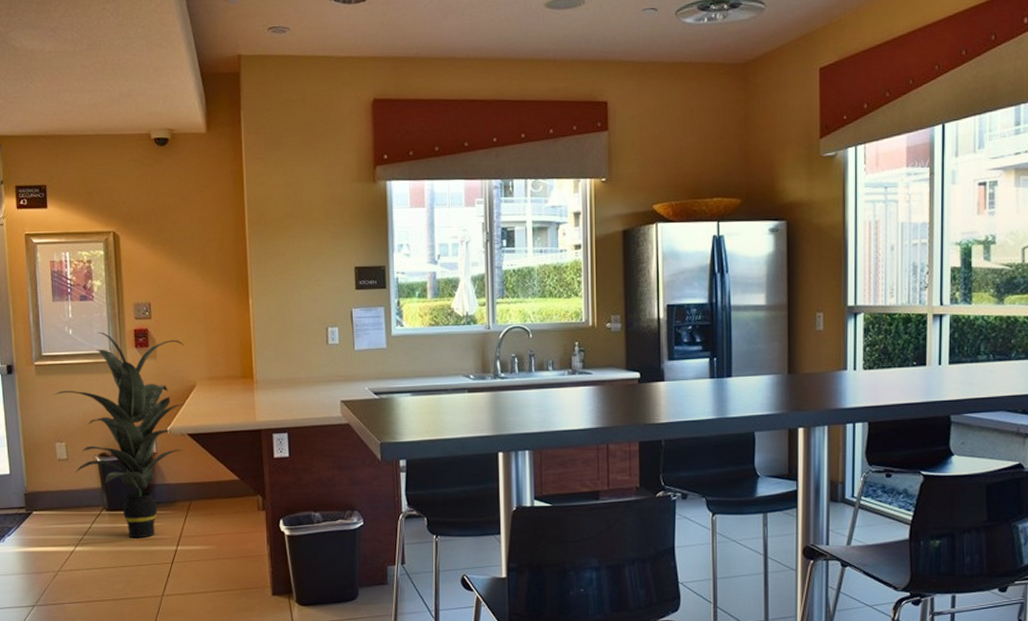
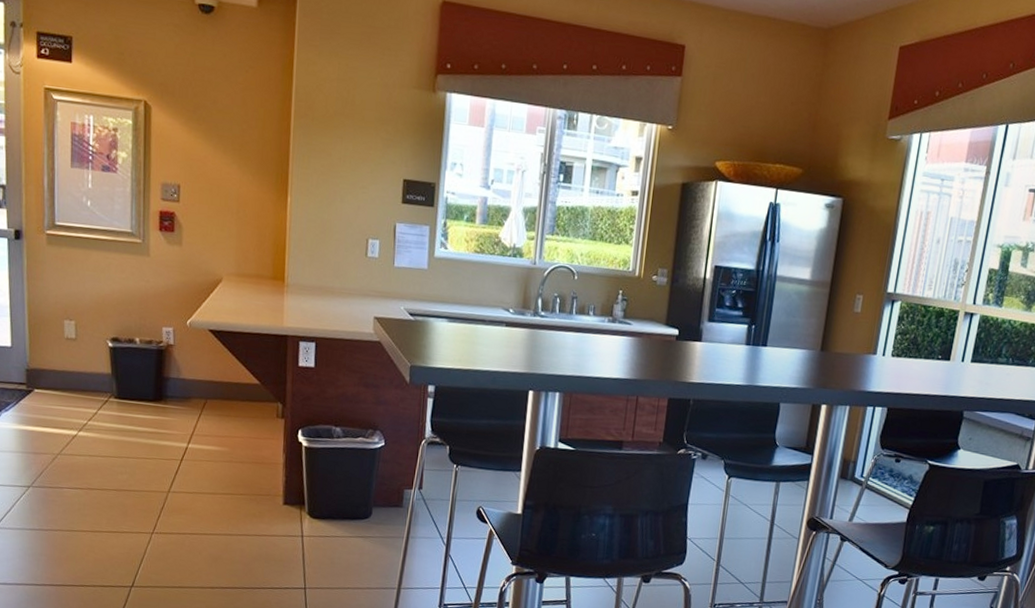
indoor plant: present [53,331,185,538] -> none [65,207,214,431]

